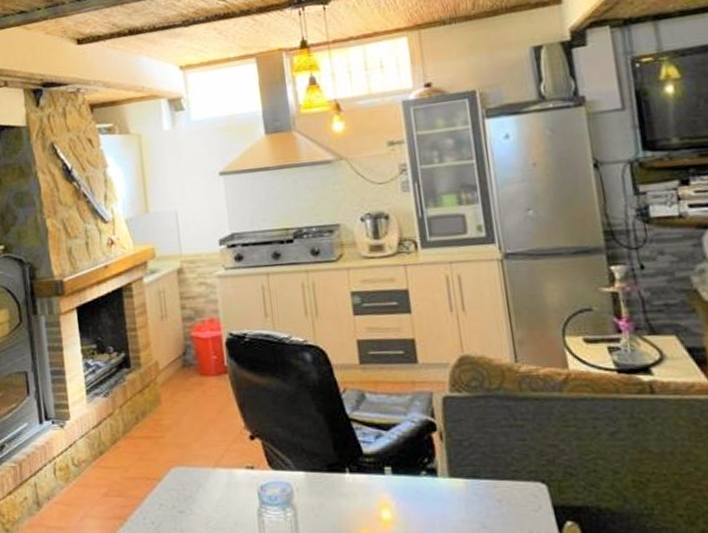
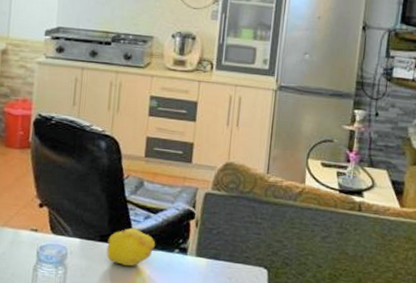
fruit: none [337,452,399,499] -> present [106,228,157,267]

